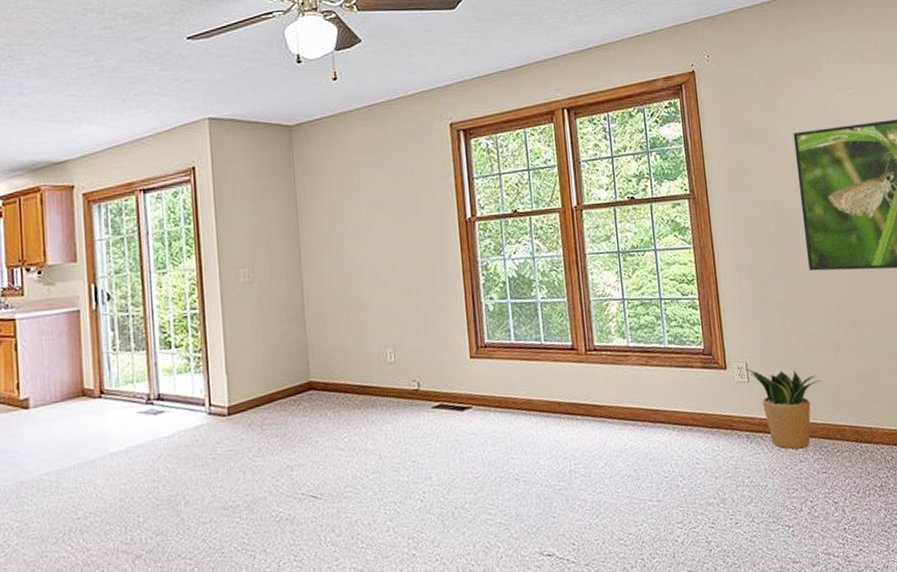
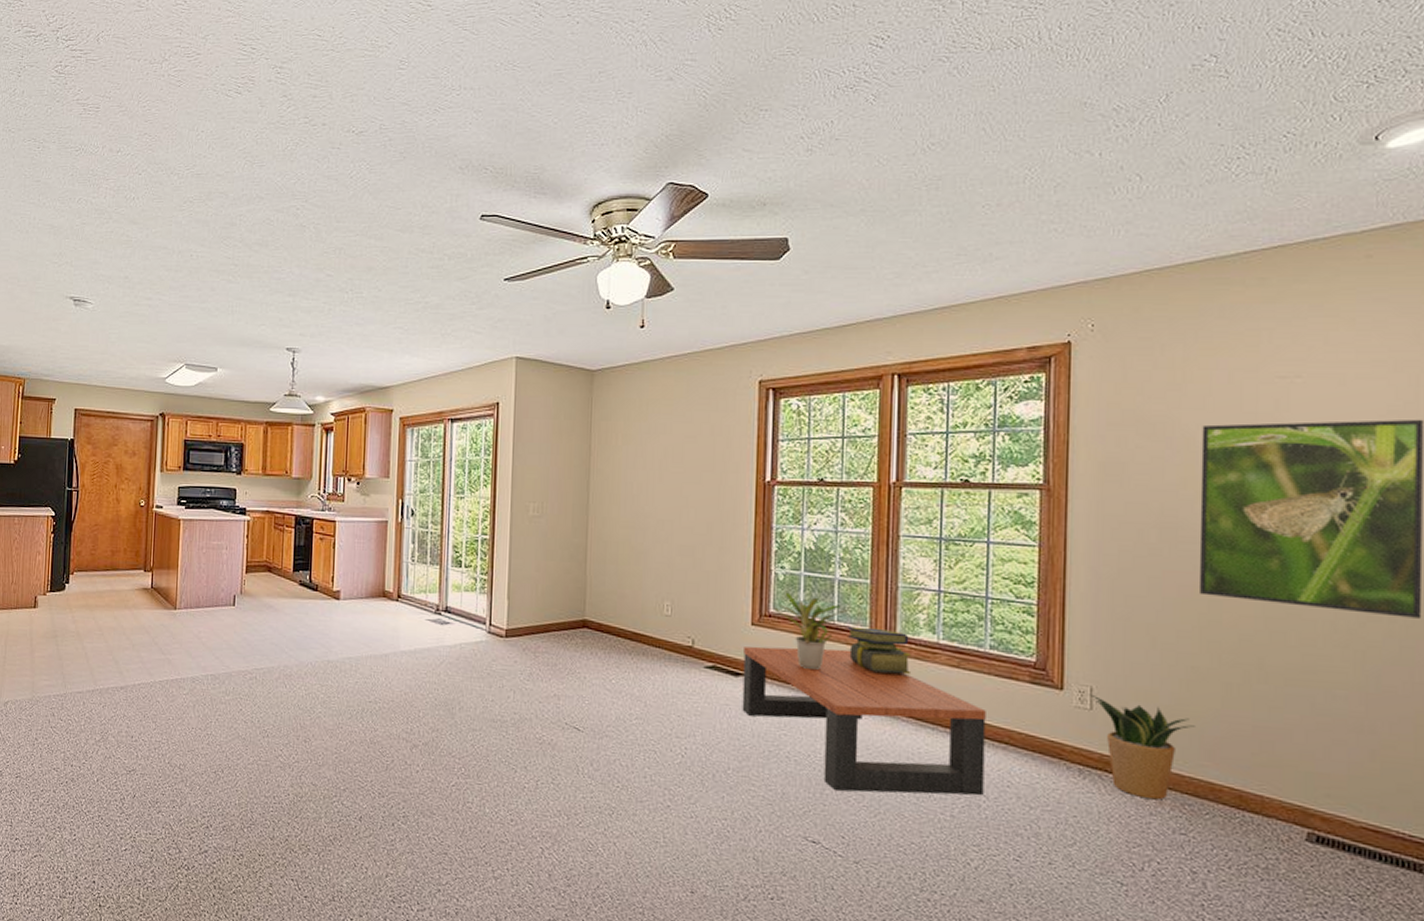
coffee table: none [466,366,680,502] -> present [742,646,986,796]
potted plant: none [487,321,551,392] -> present [773,592,847,671]
stack of books: none [554,341,611,383] -> present [848,627,912,675]

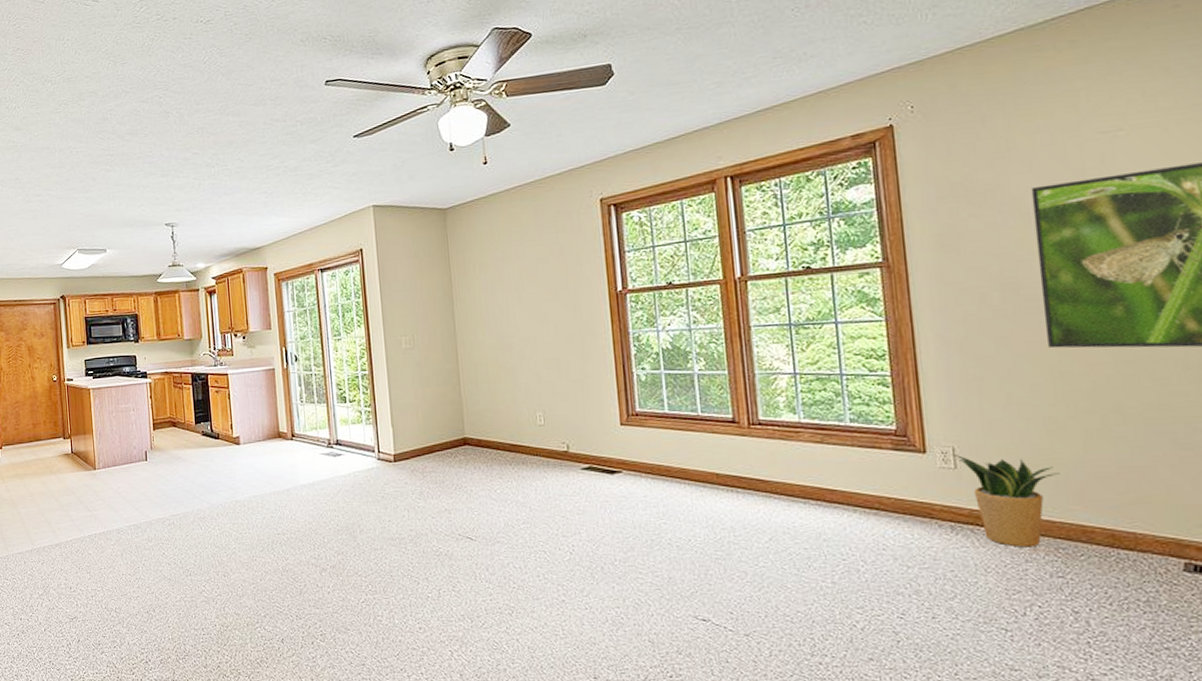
coffee table: present [742,646,986,796] -> none [616,438,861,571]
potted plant: present [773,592,847,671] -> none [639,391,709,461]
stack of books: present [848,627,912,675] -> none [712,414,778,456]

